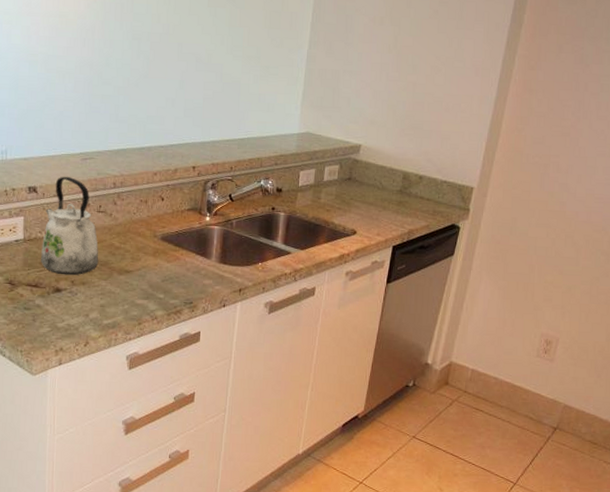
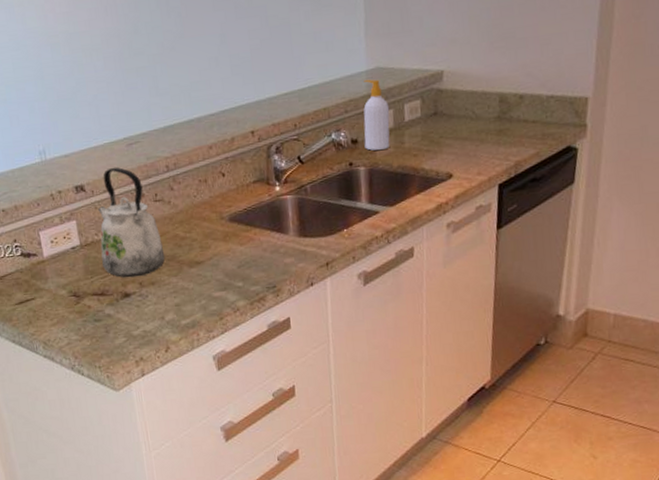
soap bottle: none [287,140,313,202] -> present [363,79,390,151]

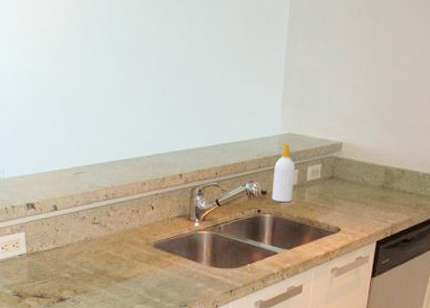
kettle: present [98,167,165,278] -> none [44,191,97,285]

